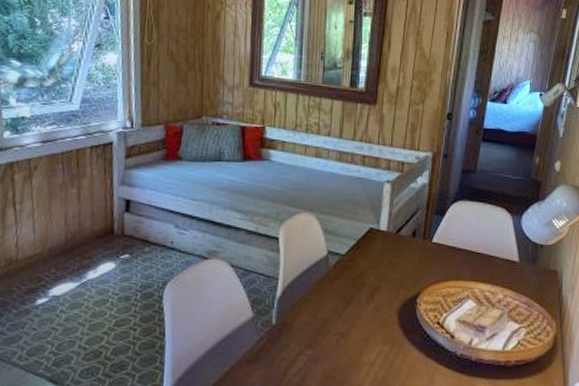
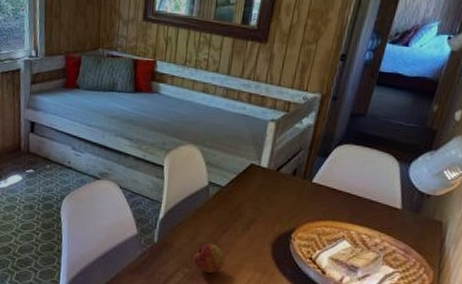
fruit: none [316,319,350,353] -> present [193,243,225,274]

